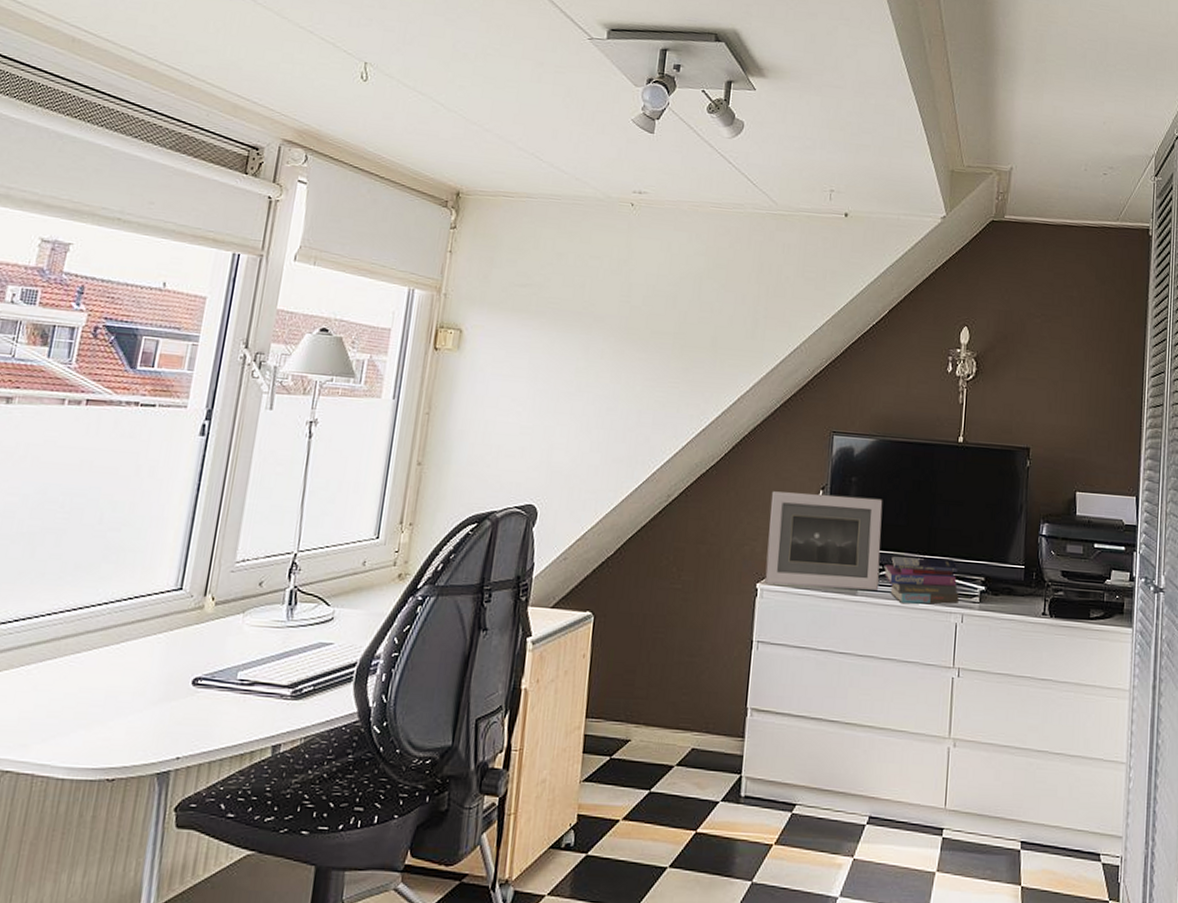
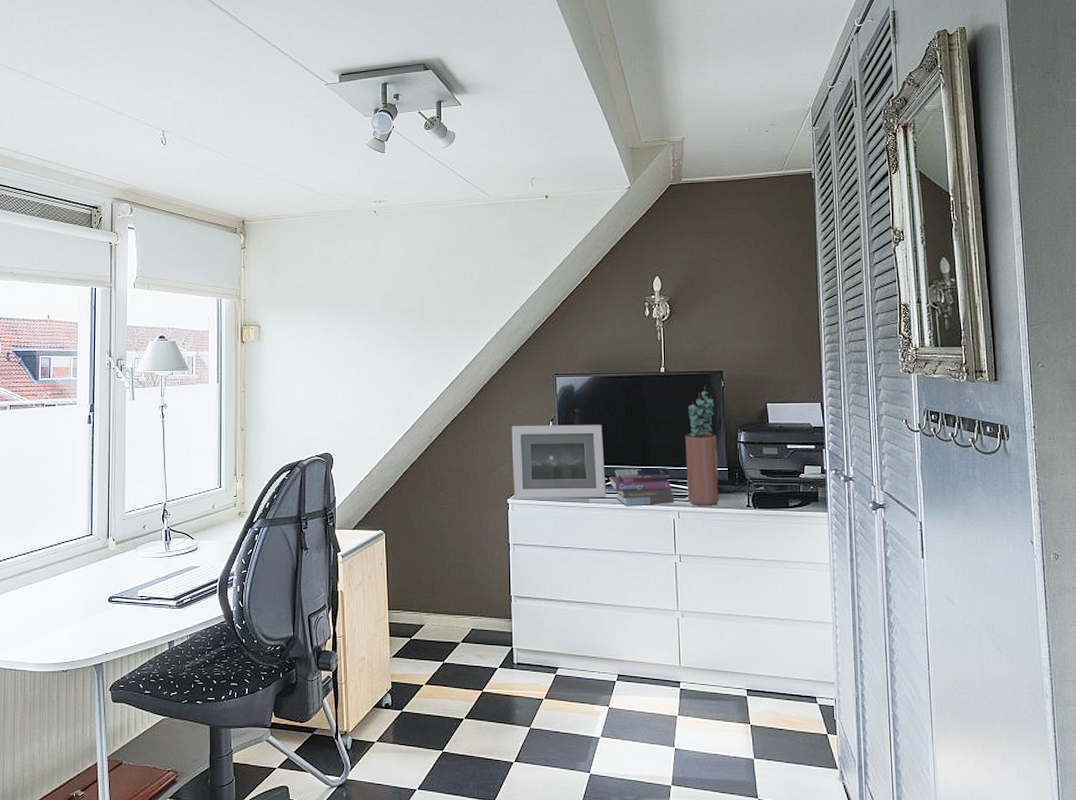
vase: none [974,464,1017,611] -> present [685,386,719,506]

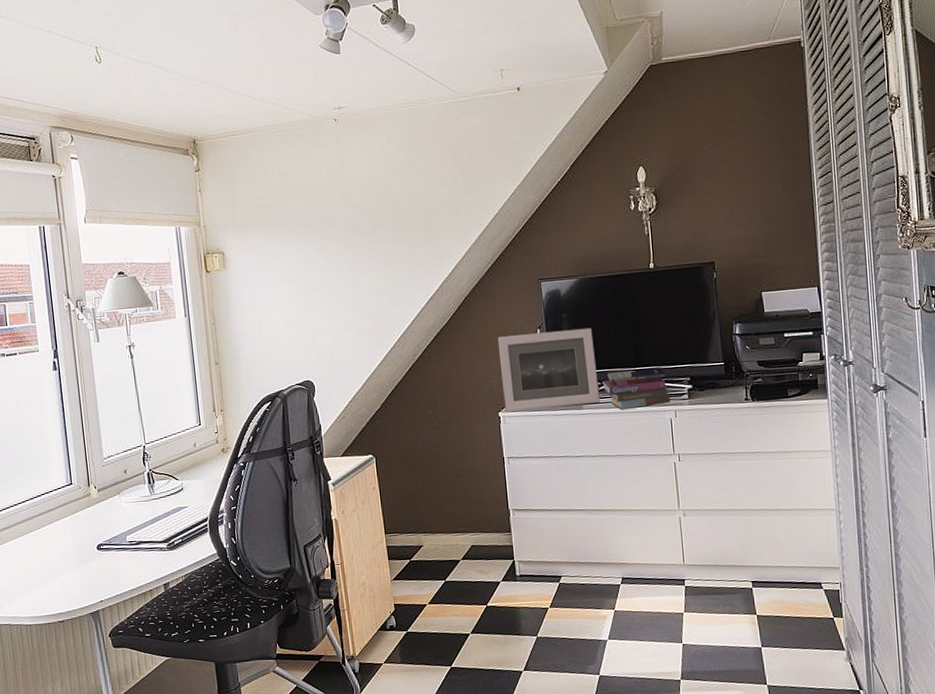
vase: present [685,386,719,506] -> none [678,279,717,403]

